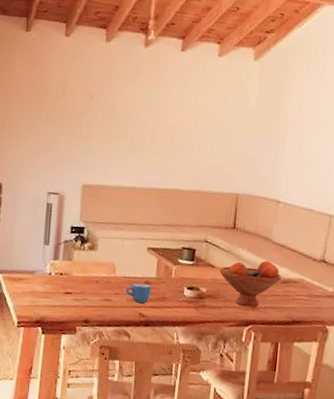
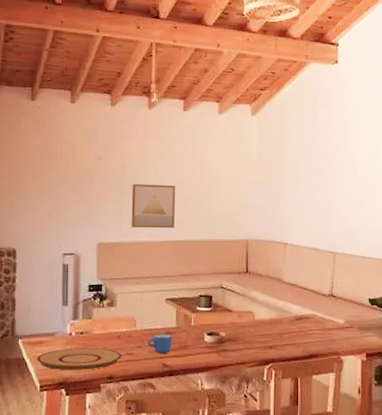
plate: none [16,288,100,312] -> present [37,348,122,370]
wall art: none [117,126,166,175] -> present [131,184,175,228]
fruit bowl: present [219,261,281,308] -> none [237,301,295,346]

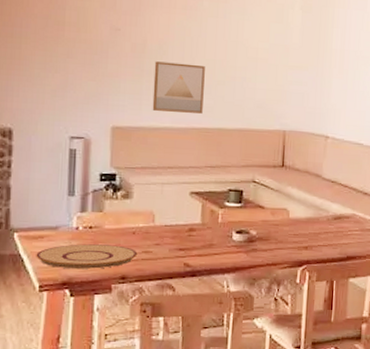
mug: present [147,333,173,353] -> none [166,230,197,252]

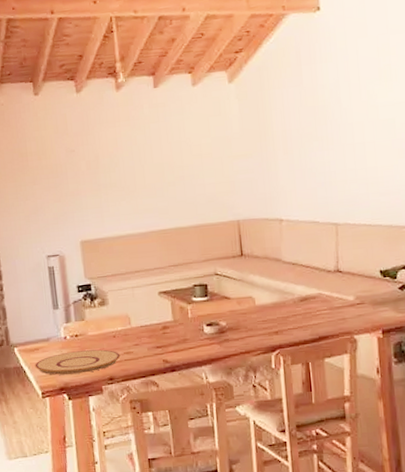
wall art: present [152,61,205,114] -> none [109,170,159,221]

